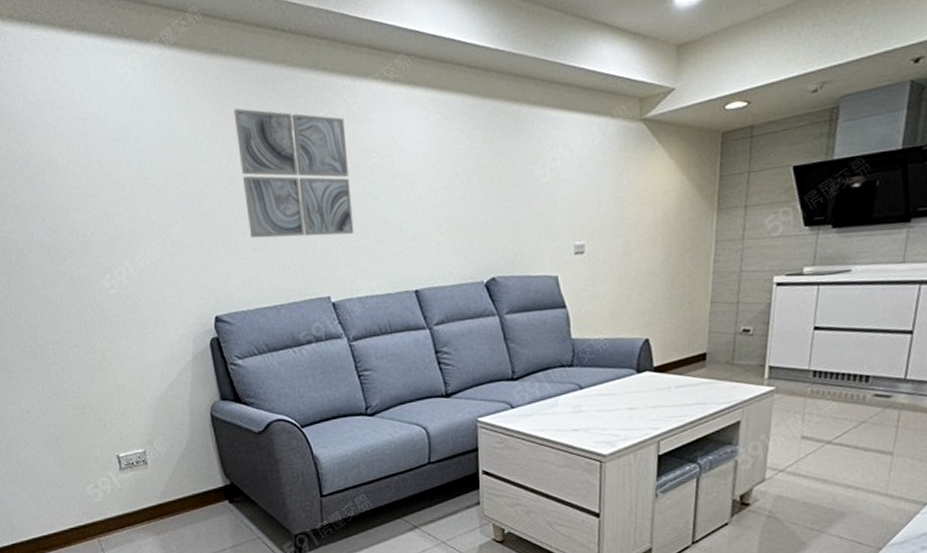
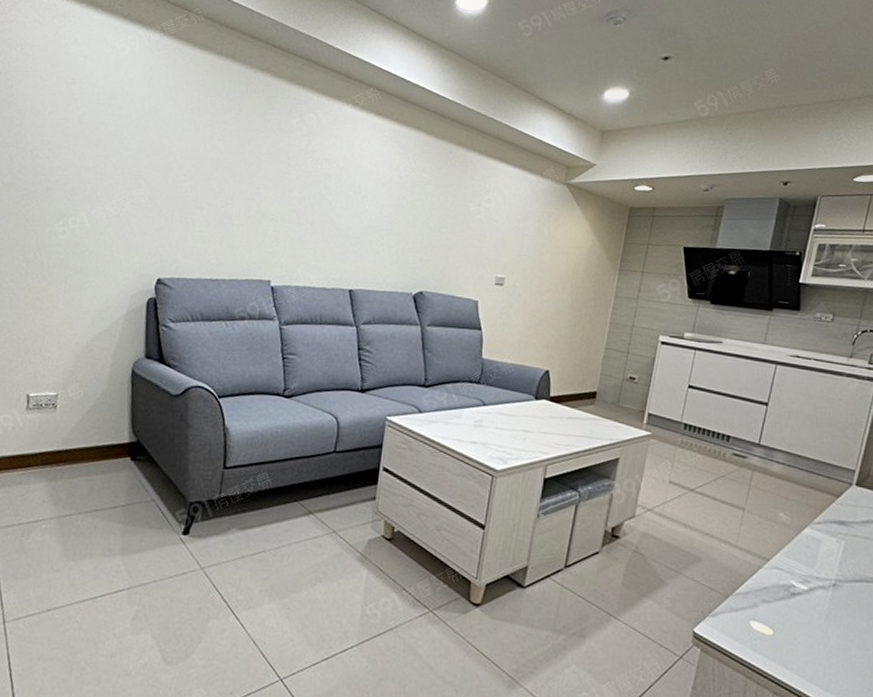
wall art: present [233,108,354,239] -> none [207,101,313,230]

